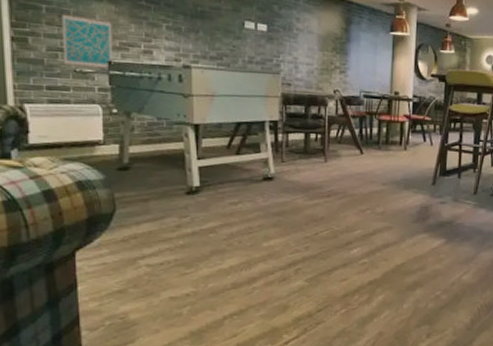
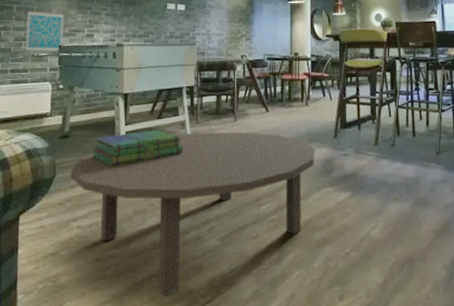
coffee table: none [133,172,412,333] -> present [70,132,315,296]
stack of books: none [158,166,267,204] -> present [91,130,184,167]

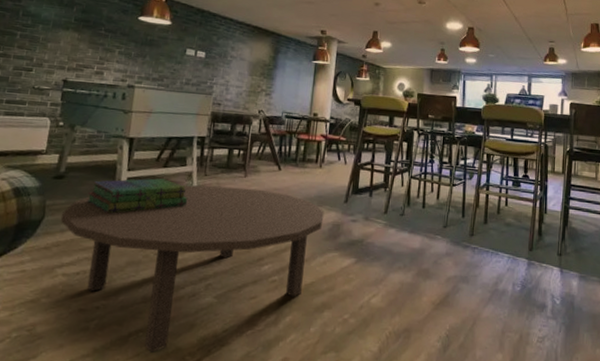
wall art: present [25,11,64,52] -> none [25,39,73,86]

